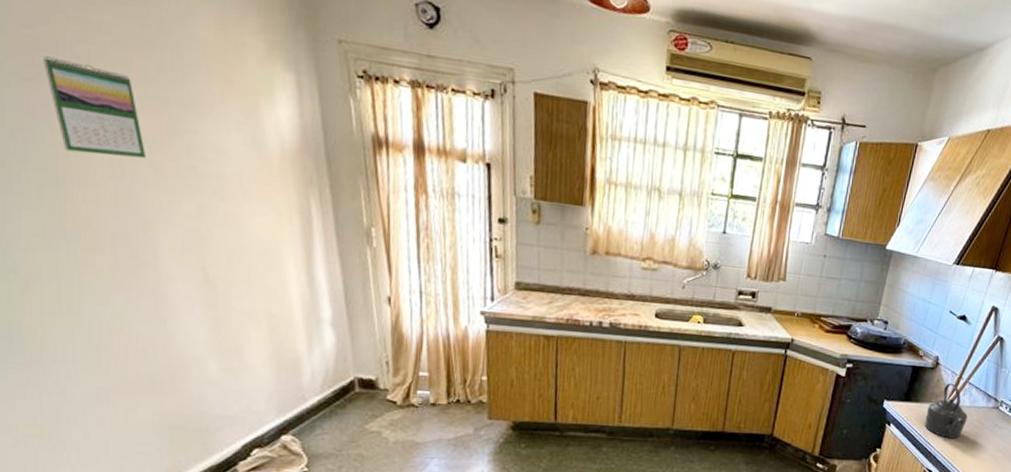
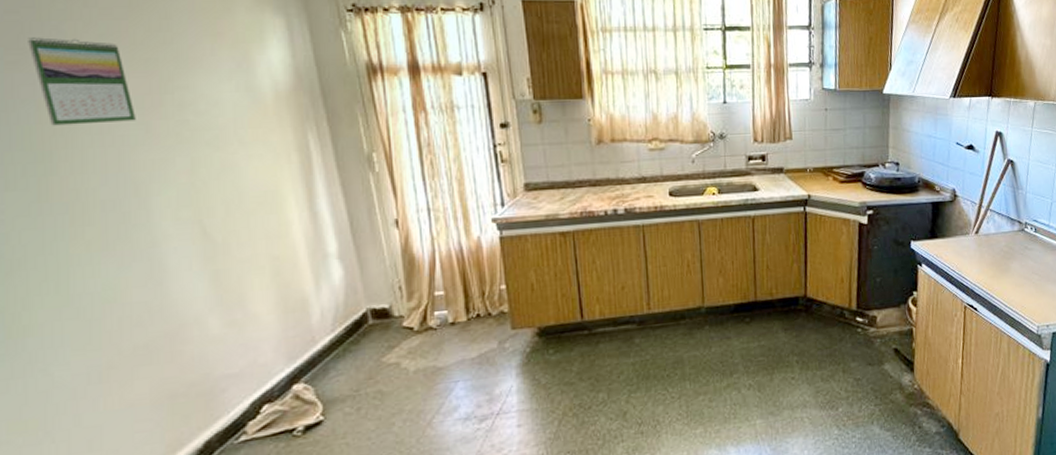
kettle: present [924,383,968,439] -> none [954,213,996,269]

